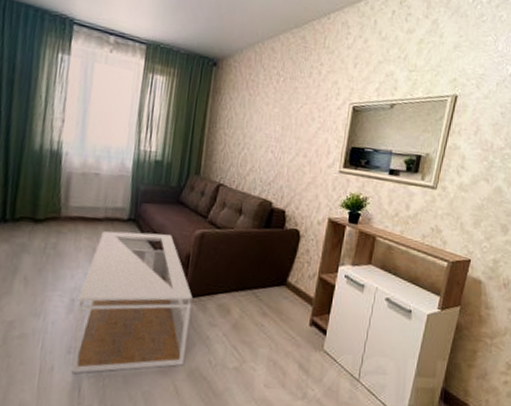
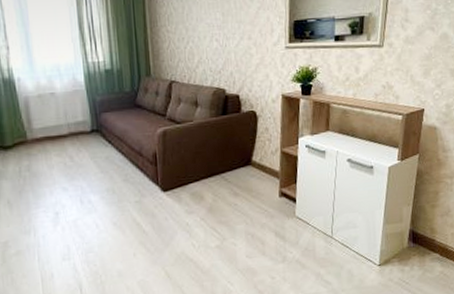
coffee table: present [71,231,193,374] -> none [61,138,171,277]

